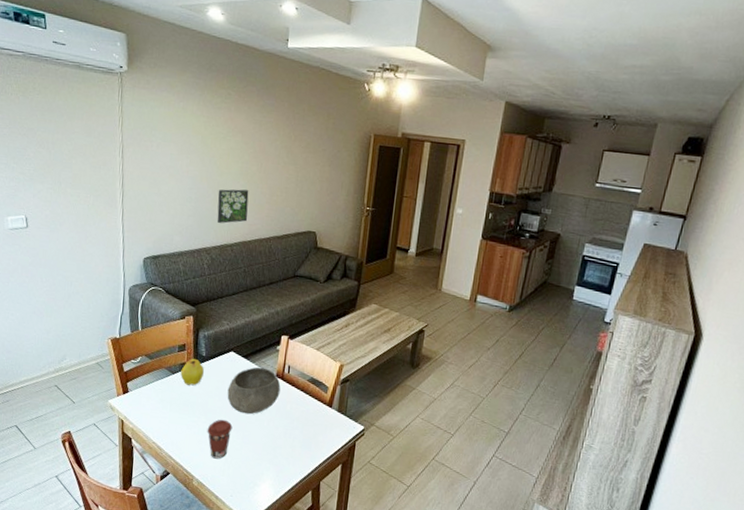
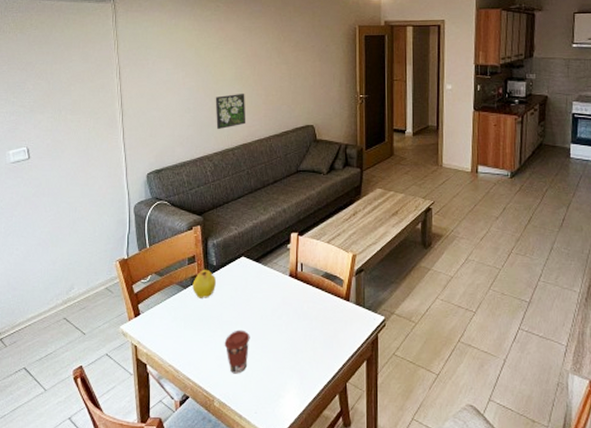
bowl: present [227,367,281,415] -> none [242,269,295,321]

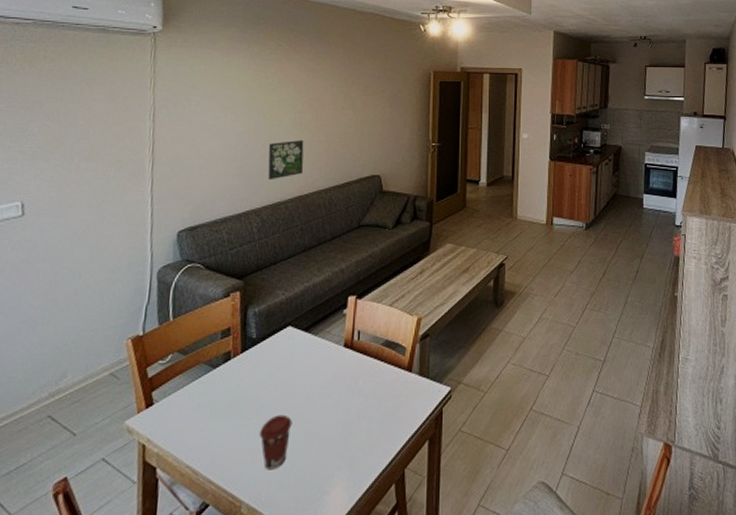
fruit: present [192,269,216,298] -> none [224,343,254,379]

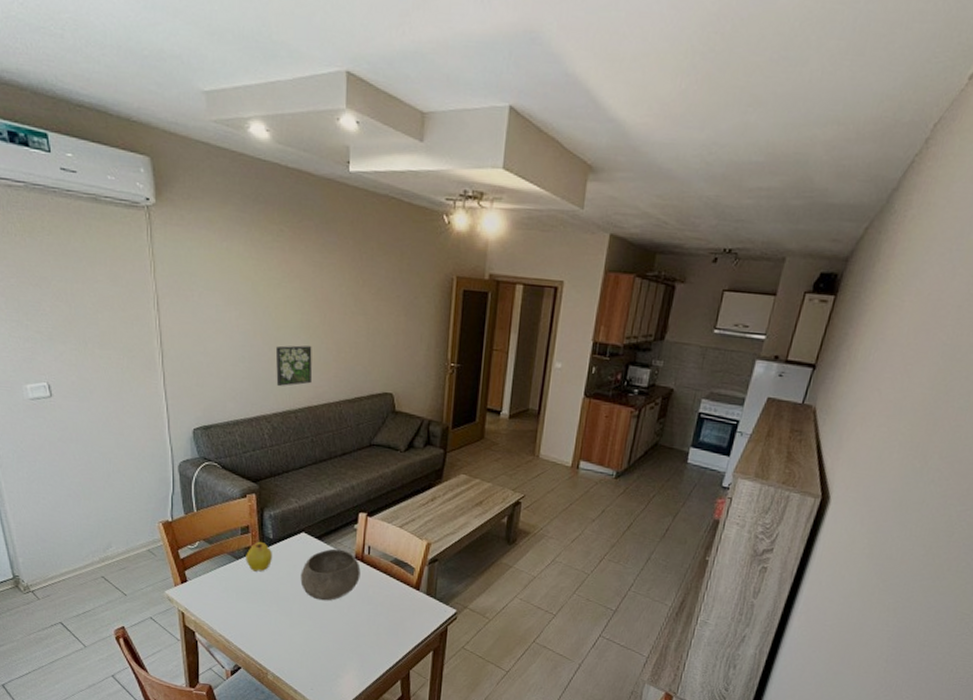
fruit: none [224,343,254,379] -> present [246,541,272,572]
coffee cup: present [259,414,293,470] -> none [280,607,309,651]
bowl: none [284,339,350,402] -> present [300,548,361,601]

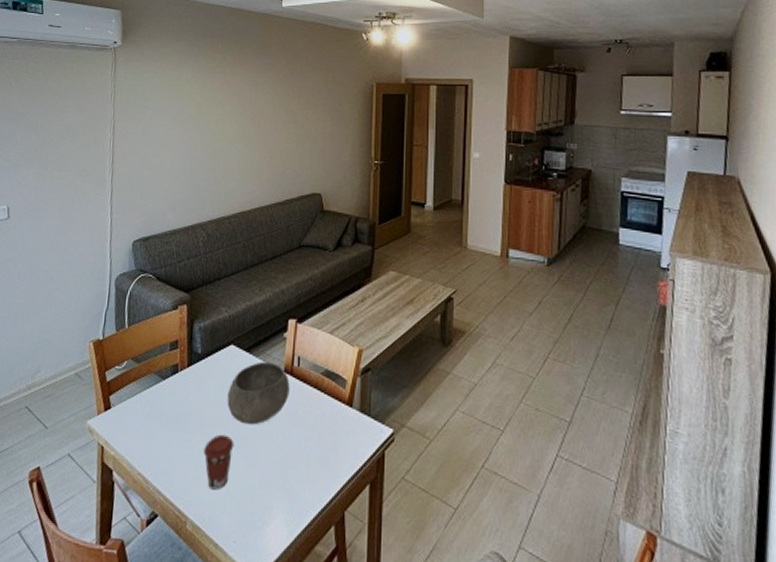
fruit: present [246,541,272,572] -> none [172,357,200,393]
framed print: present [275,345,313,386] -> none [213,155,247,194]
coffee cup: none [280,607,309,651] -> present [203,434,234,490]

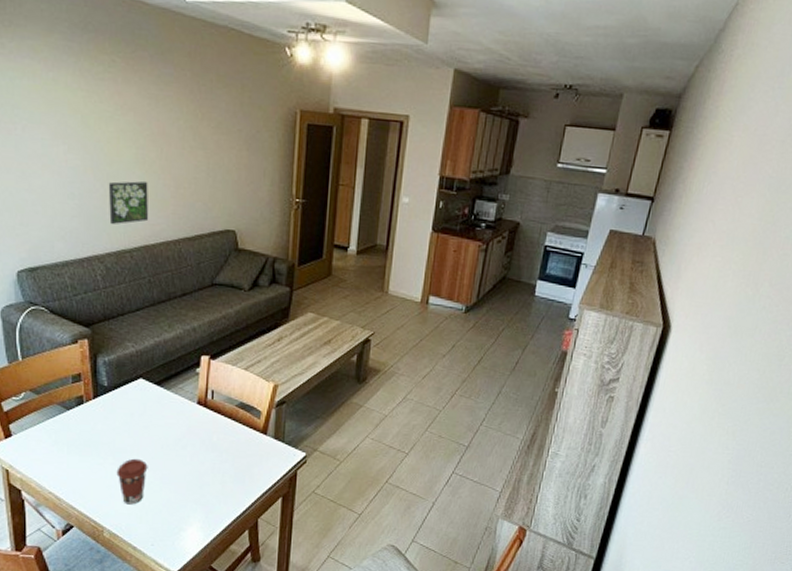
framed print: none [213,155,247,194] -> present [108,181,149,224]
bowl: present [227,361,290,425] -> none [138,394,204,450]

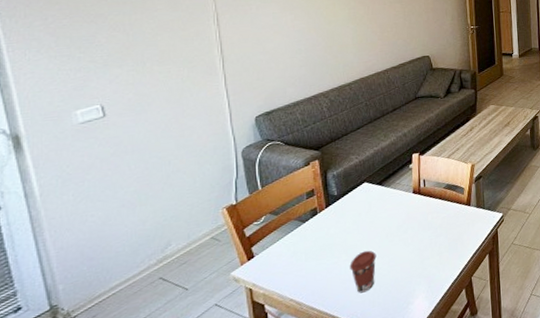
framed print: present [108,181,149,224] -> none [328,32,362,67]

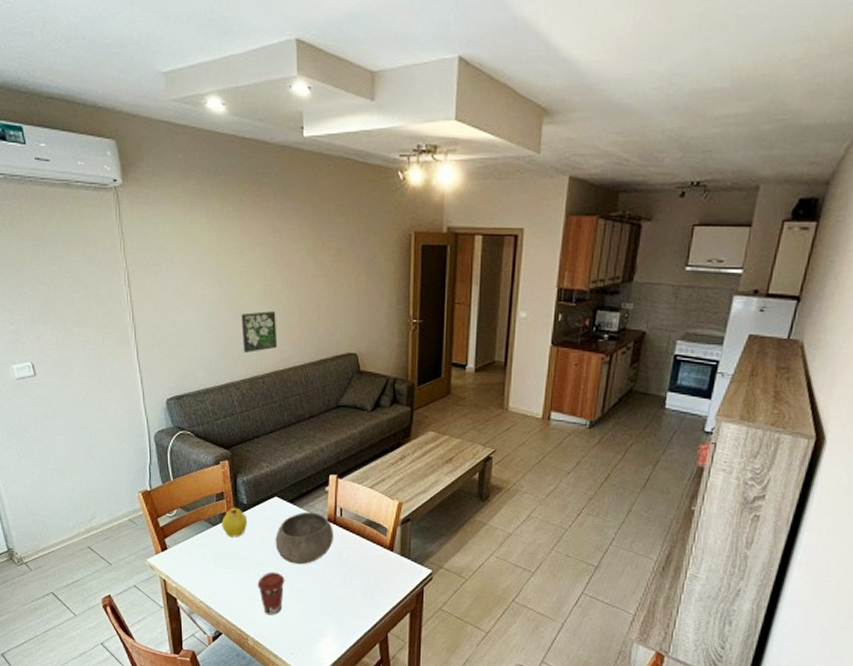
fruit: none [312,200,338,230] -> present [221,507,247,538]
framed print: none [328,32,362,67] -> present [241,311,278,352]
bowl: none [365,188,419,239] -> present [275,512,334,565]

